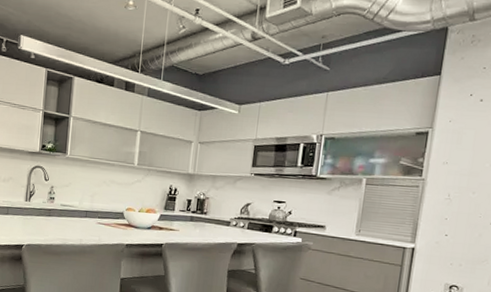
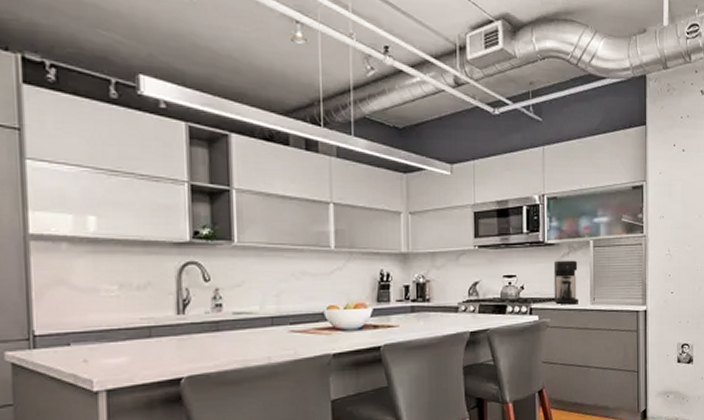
coffee maker: none [319,193,348,234] -> present [553,260,578,305]

